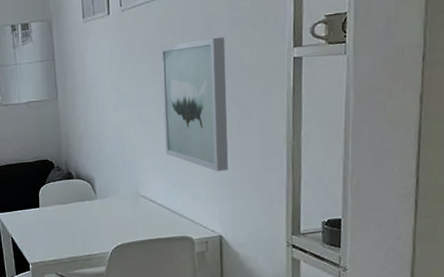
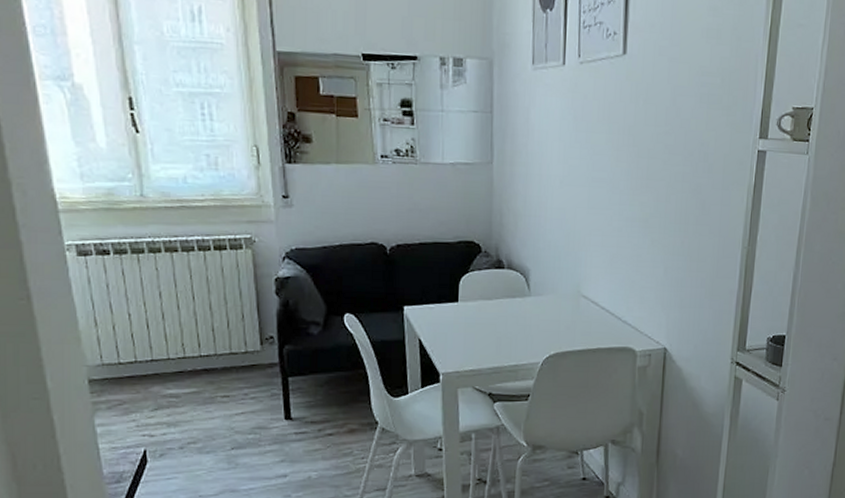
wall art: present [160,37,228,171] -> none [614,114,691,273]

